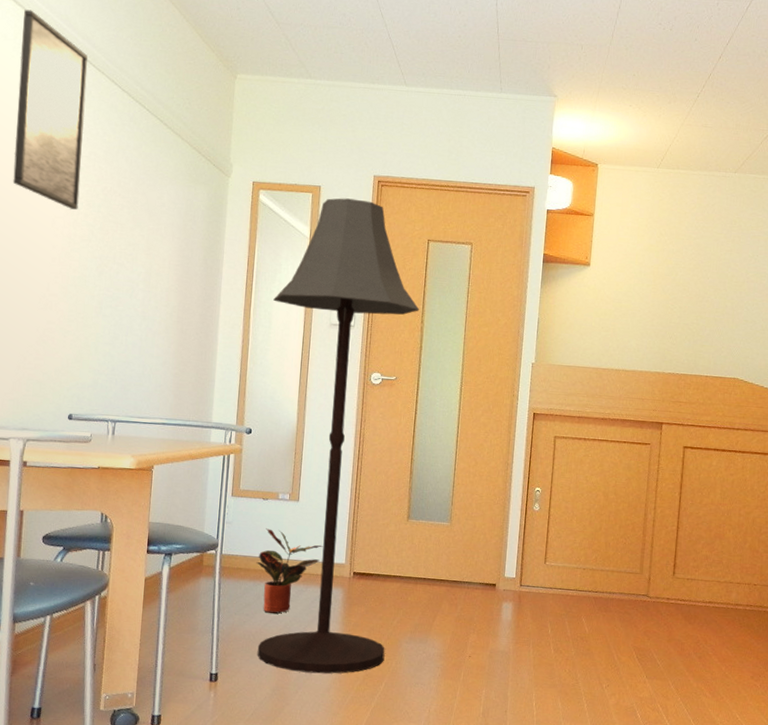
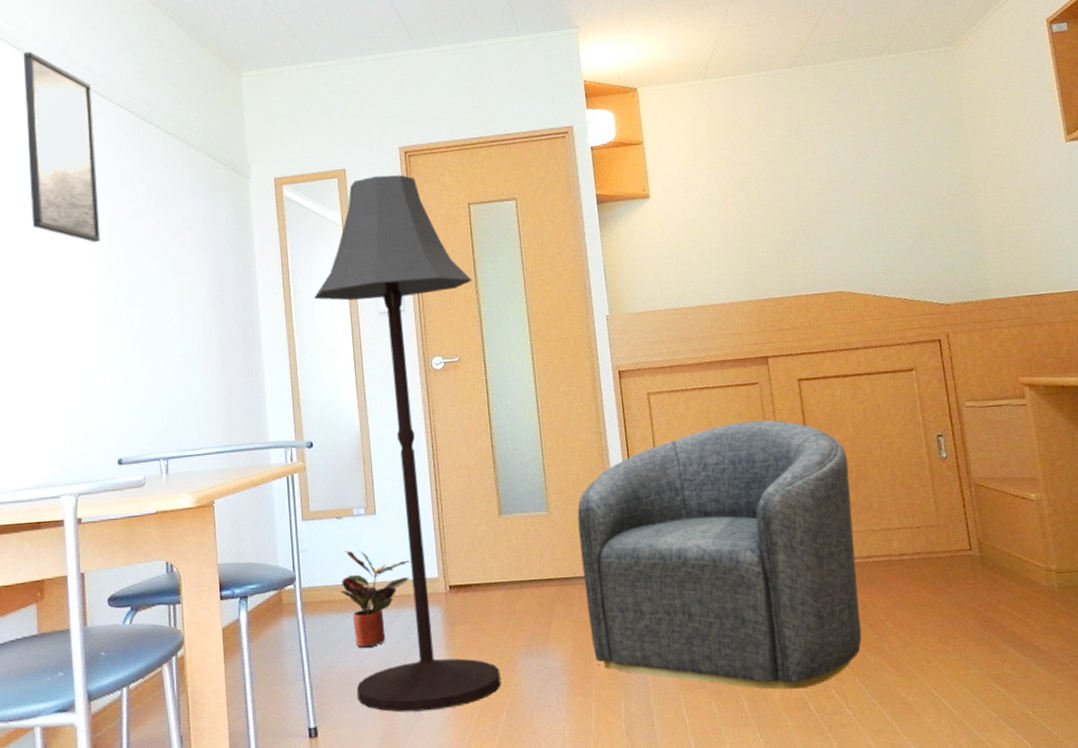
armchair: none [468,474,711,699] -> present [577,420,862,689]

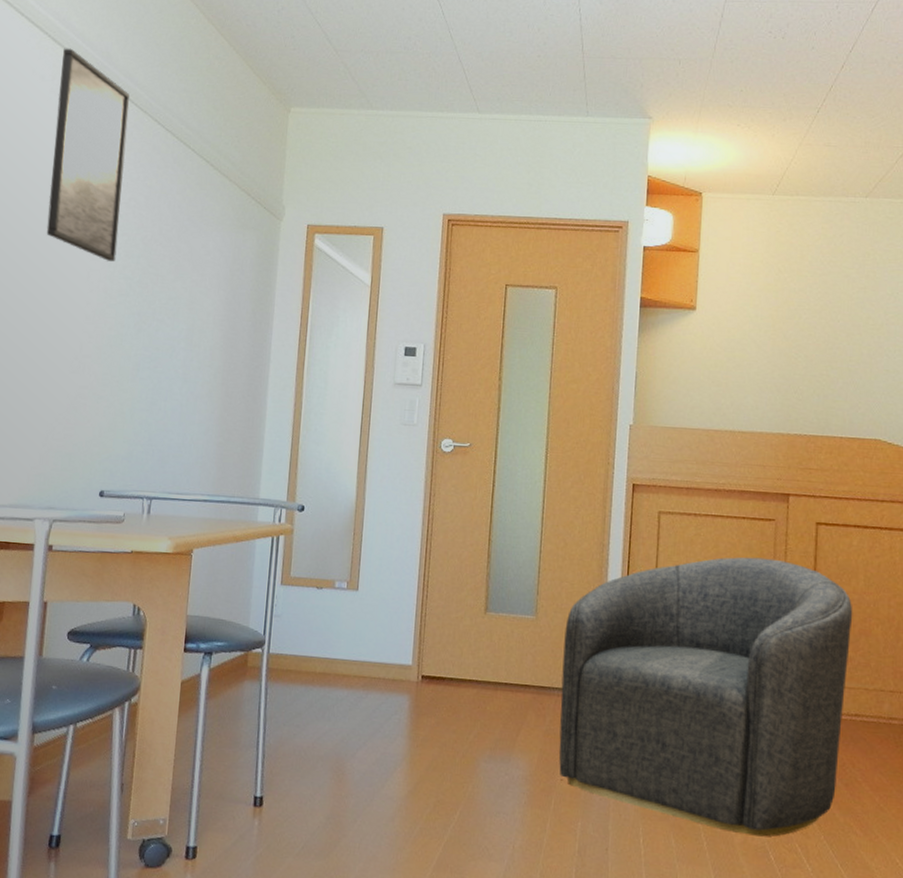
floor lamp: present [314,175,501,713] -> none [309,240,497,800]
potted plant: present [340,551,411,648] -> none [308,623,386,725]

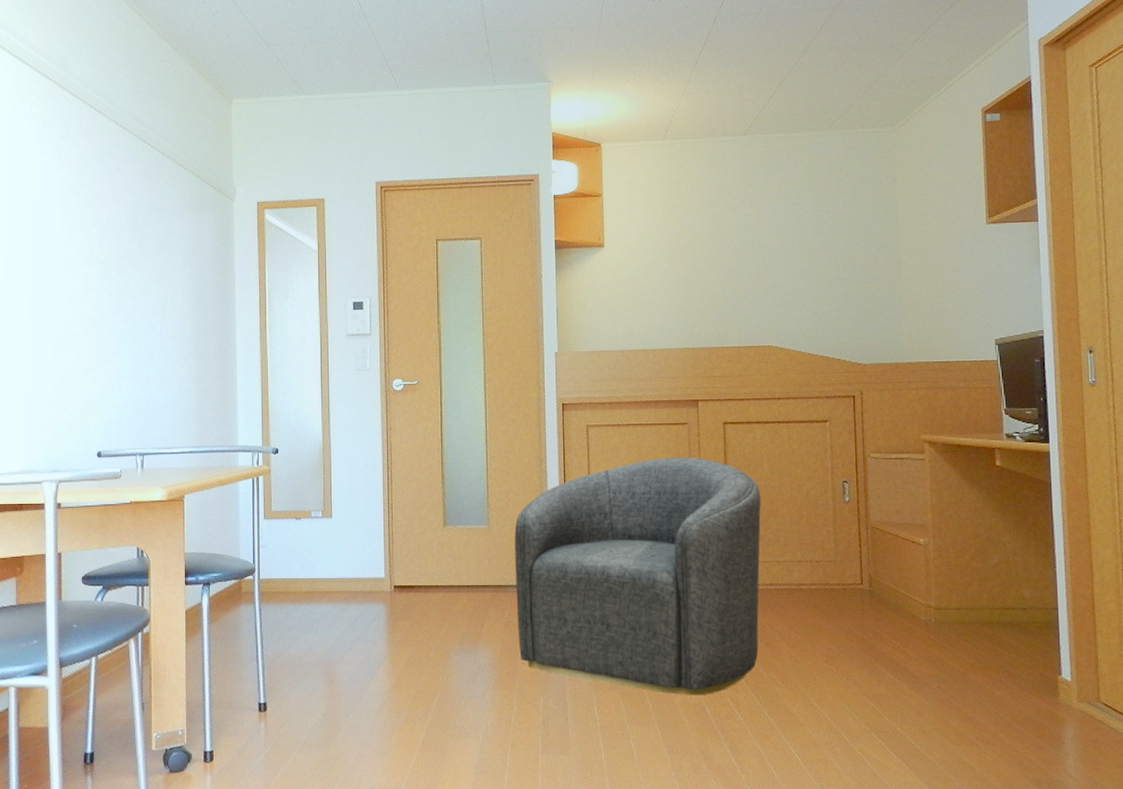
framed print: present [46,48,129,261] -> none [25,63,91,250]

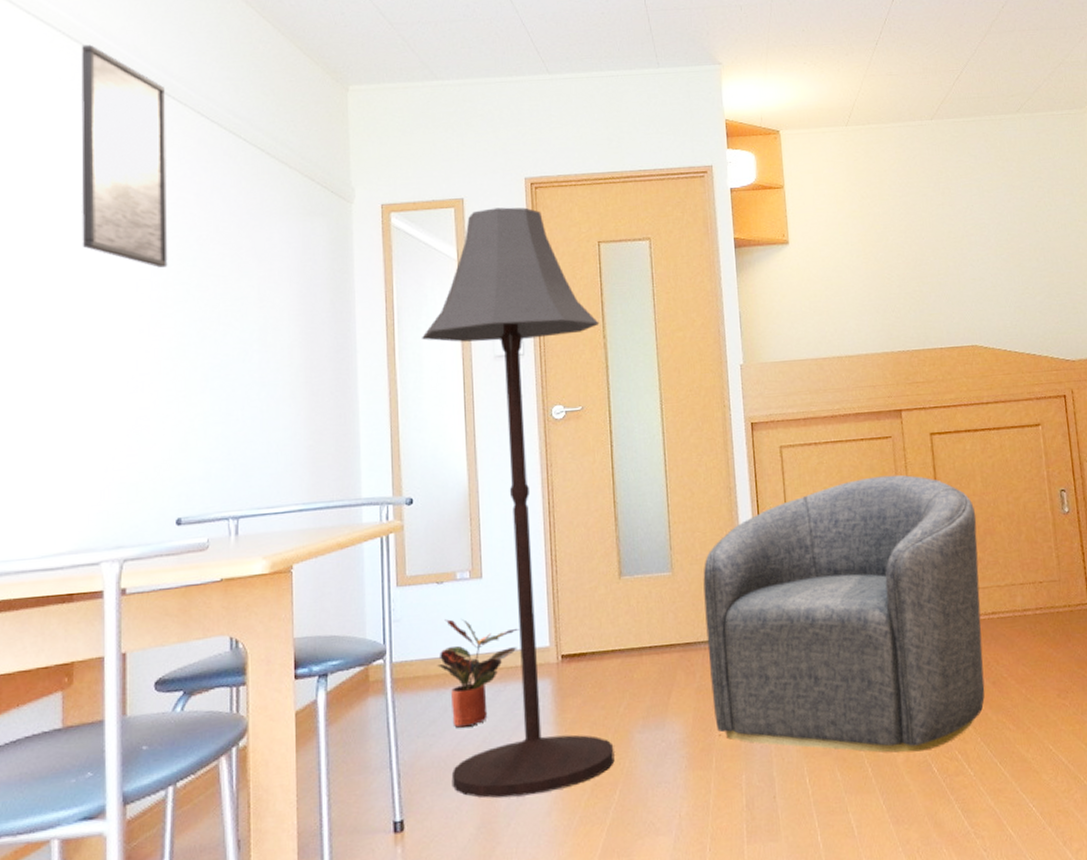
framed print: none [25,63,91,250] -> present [81,44,168,268]
floor lamp: none [288,207,435,695] -> present [422,207,615,799]
potted plant: none [295,548,361,635] -> present [437,619,519,728]

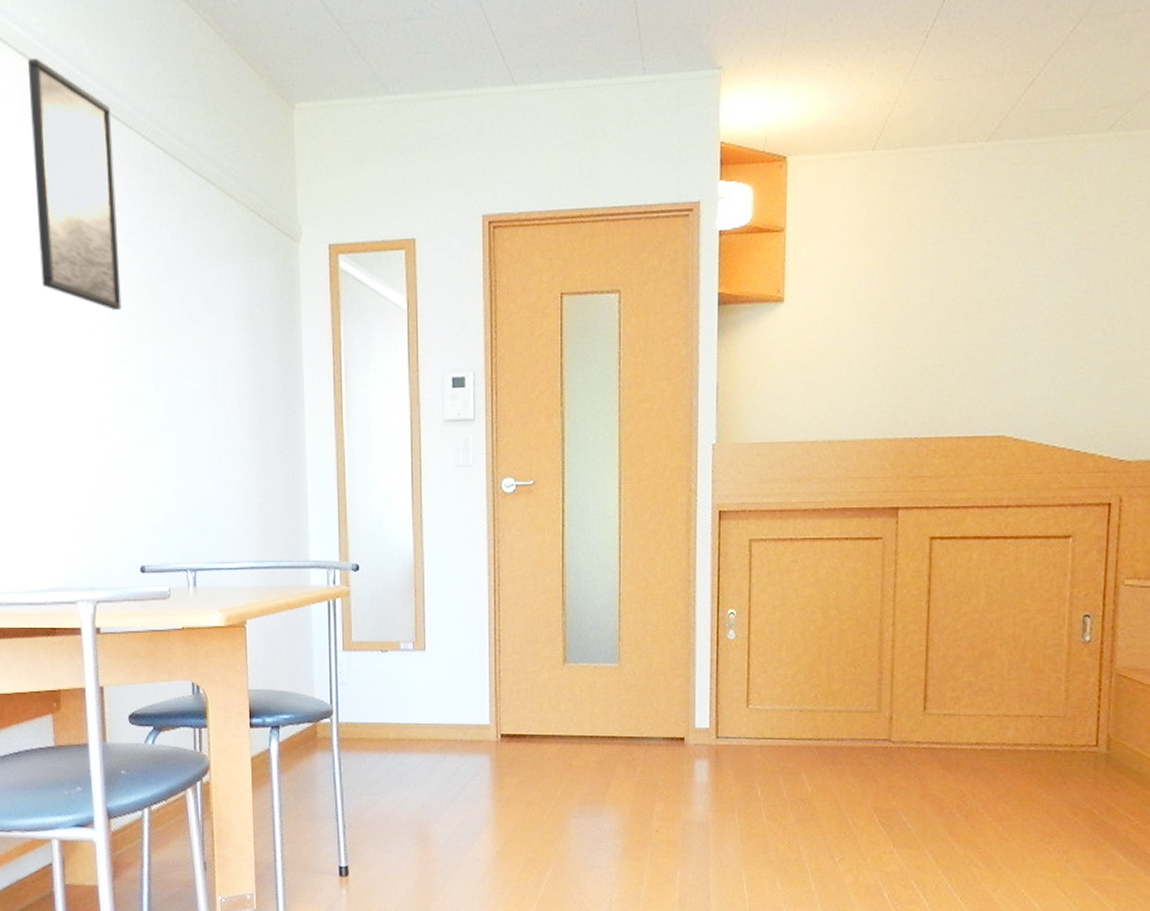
floor lamp: present [422,207,615,799] -> none [370,250,557,861]
potted plant: present [437,619,519,728] -> none [380,687,460,791]
armchair: present [703,475,985,753] -> none [651,581,973,875]

